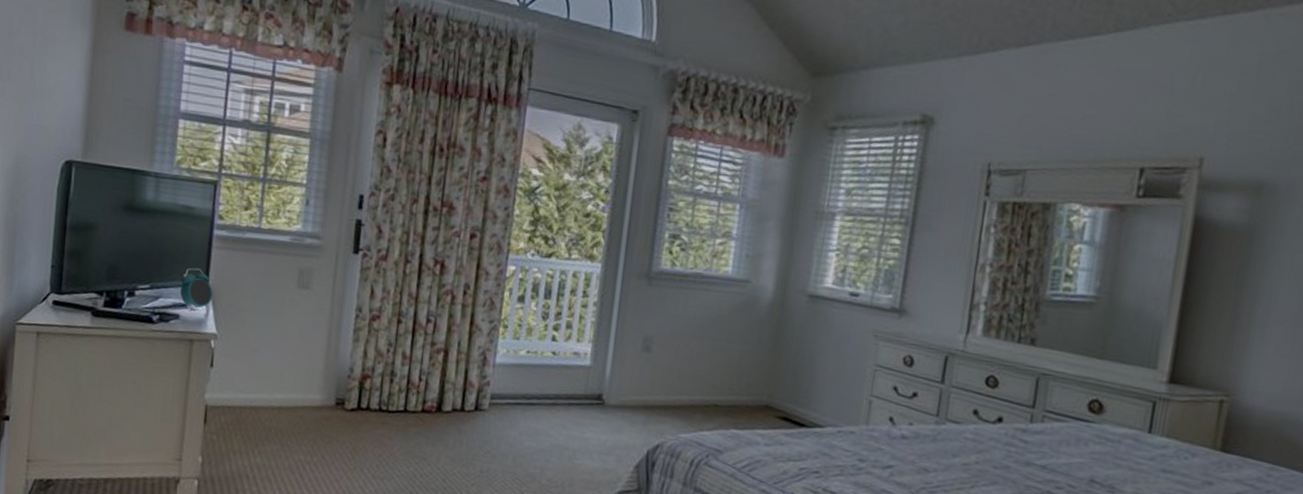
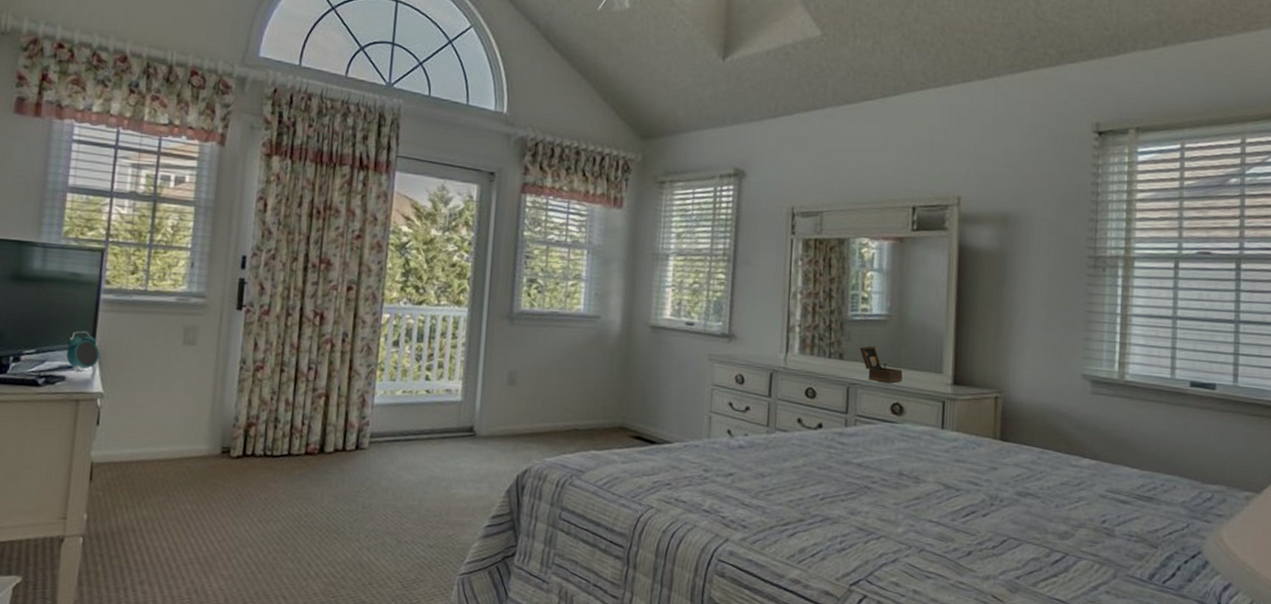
wooden box: none [1056,331,1107,377] -> present [860,346,903,384]

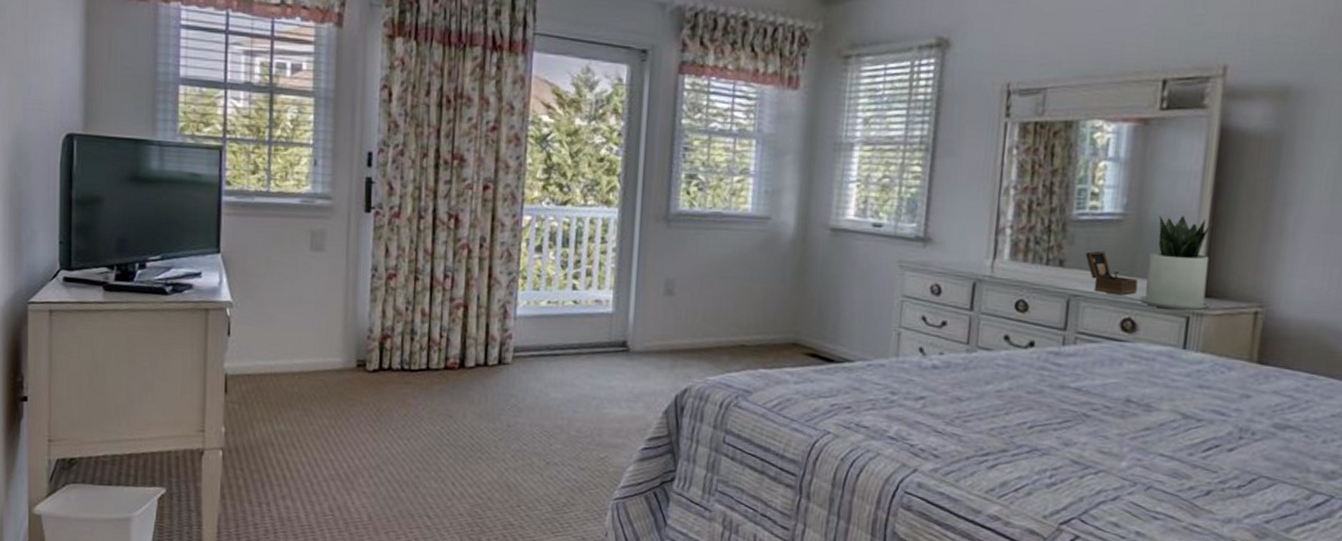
alarm clock: present [66,331,100,373] -> none [191,236,225,281]
planter: none [904,316,962,396] -> present [1139,215,1214,311]

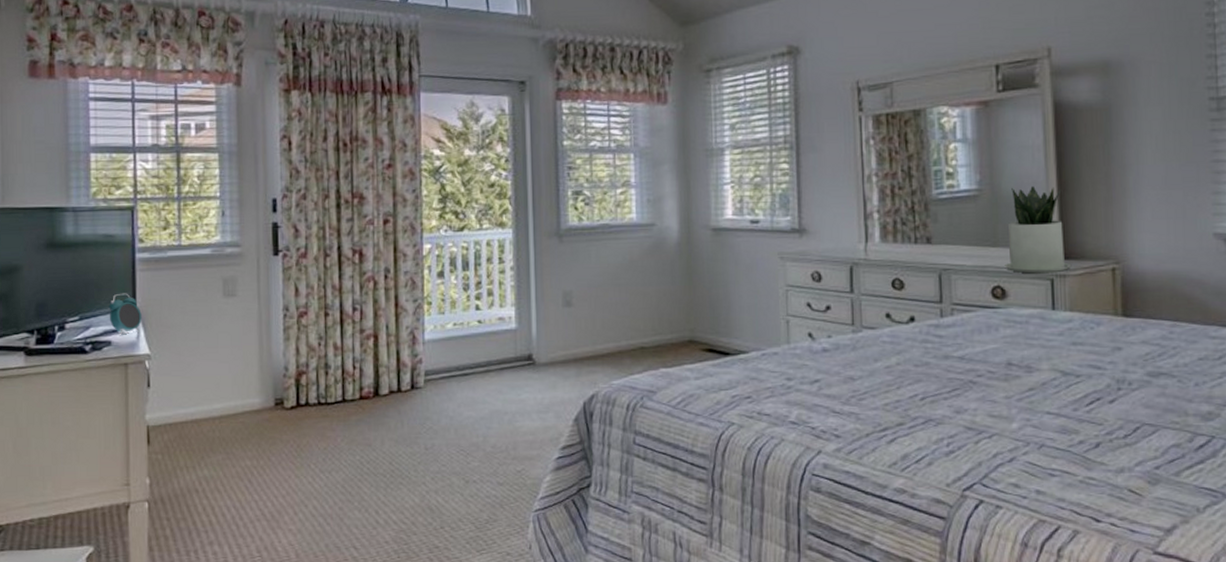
alarm clock: none [191,236,225,281] -> present [109,293,142,336]
wooden box: present [1085,250,1138,296] -> none [949,225,1002,265]

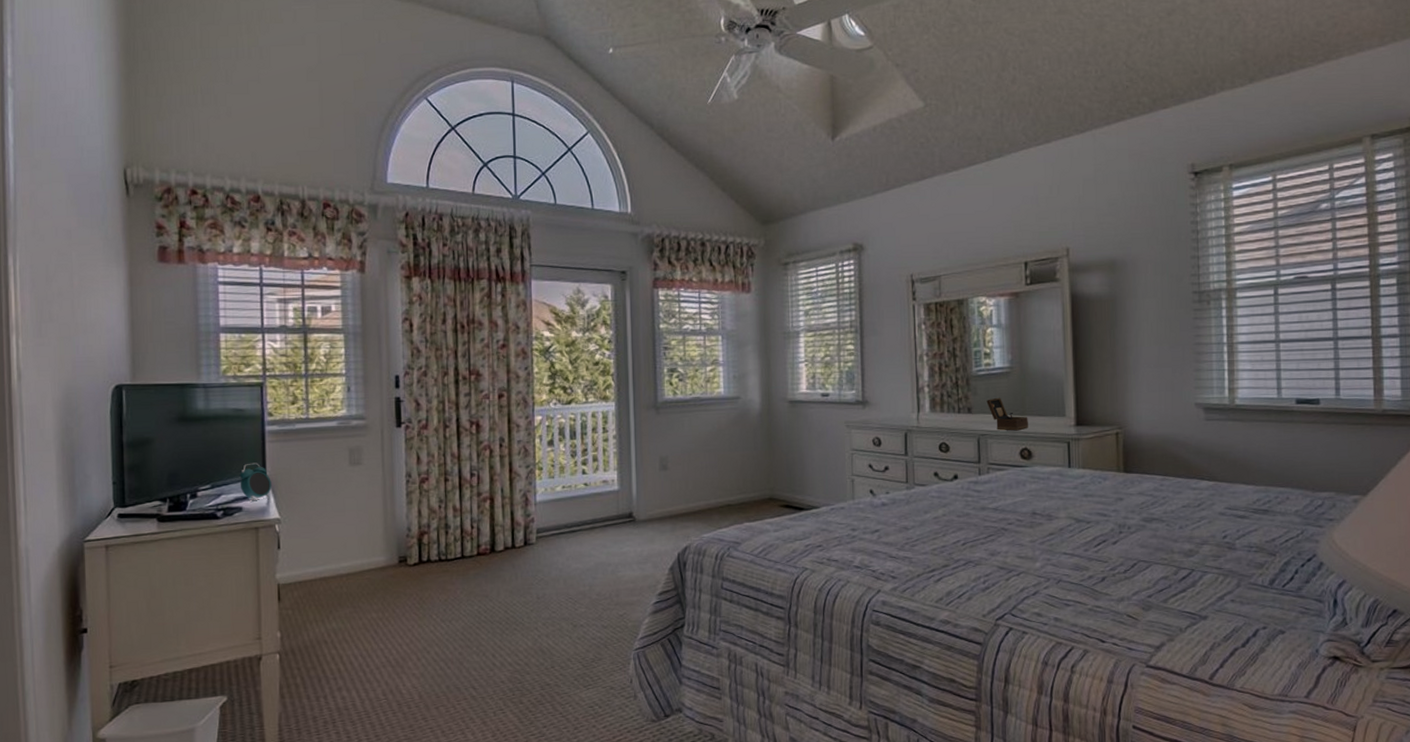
wooden box: none [949,225,1002,265] -> present [986,397,1028,431]
planter: present [1004,186,1072,274] -> none [1031,365,1084,438]

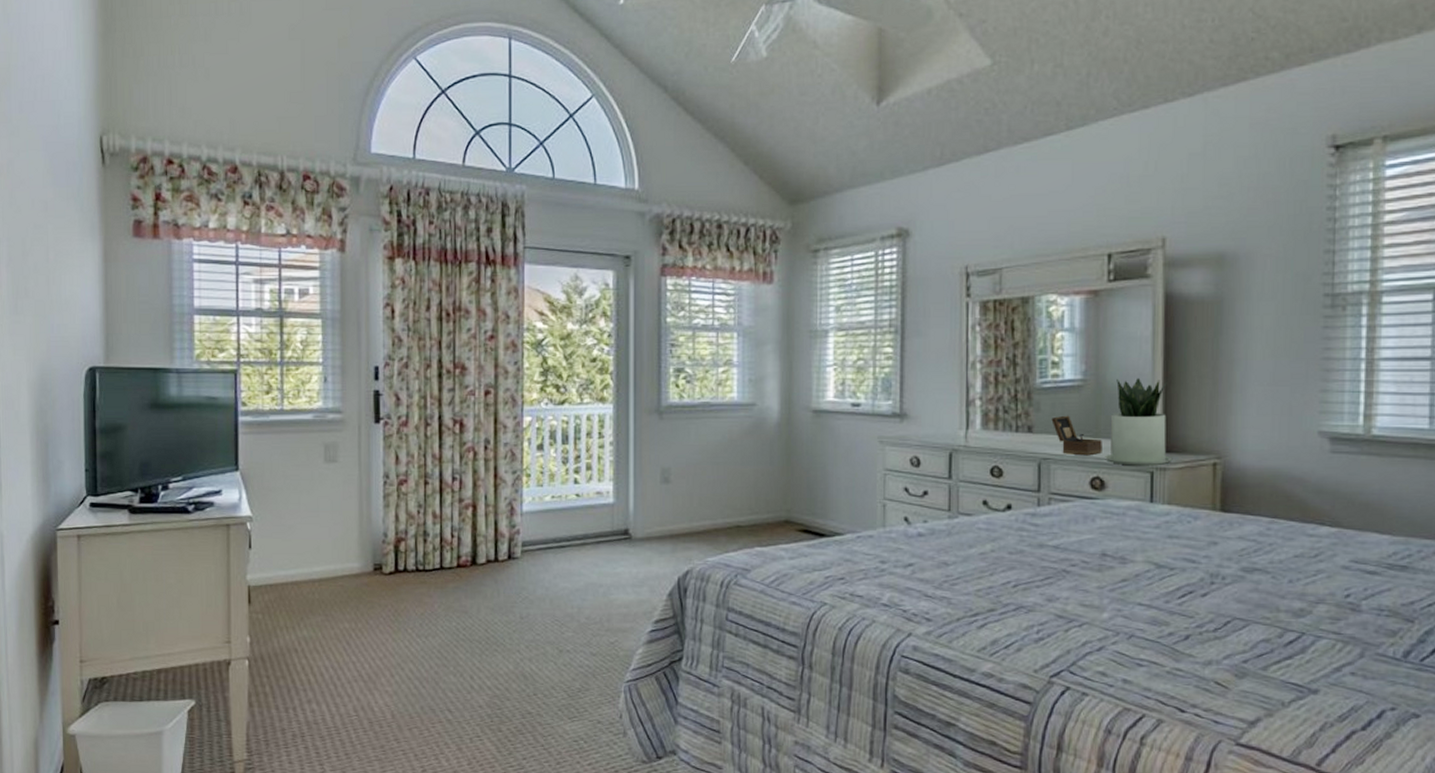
alarm clock: present [239,463,272,503] -> none [211,455,244,498]
planter: none [1031,365,1084,438] -> present [1105,378,1173,466]

